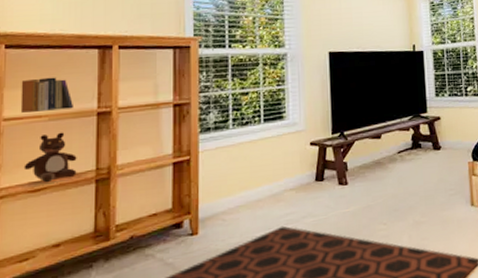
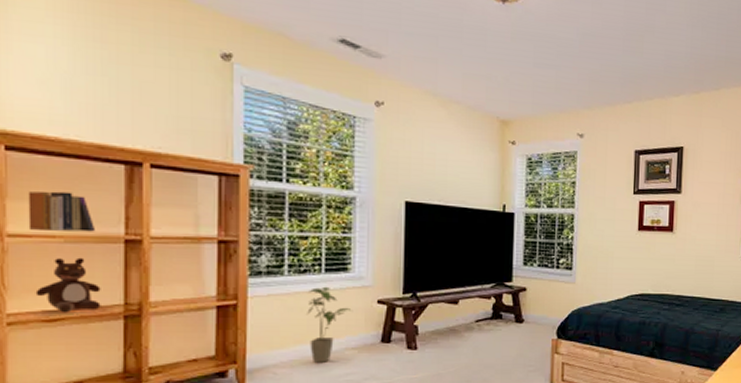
house plant: none [250,134,289,206] -> present [307,286,352,362]

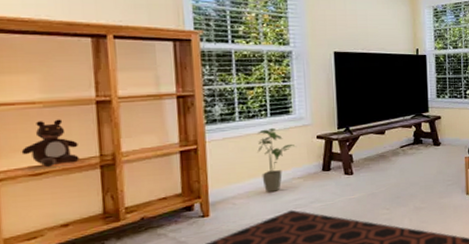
books: present [28,191,94,232] -> none [8,64,69,99]

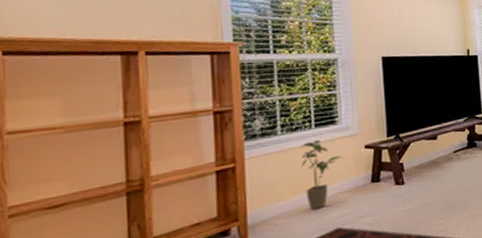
stuffed animal: present [21,119,80,168] -> none [36,144,103,199]

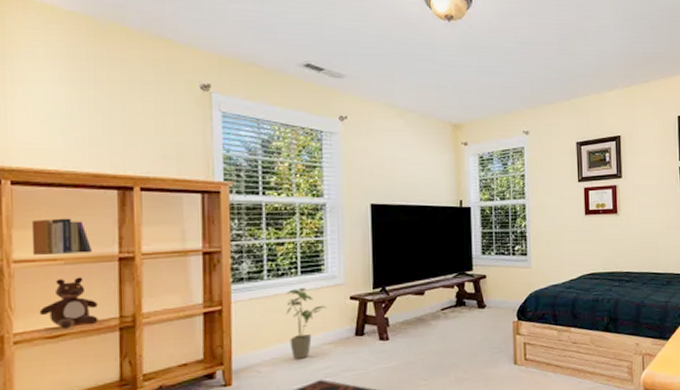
books: none [26,85,94,125] -> present [31,218,91,255]
stuffed animal: none [36,144,103,199] -> present [39,277,98,330]

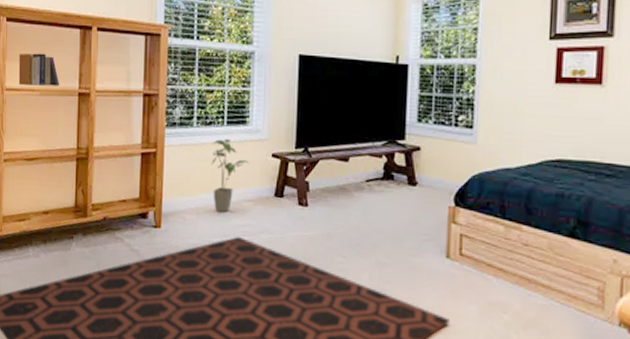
stuffed animal: present [39,277,98,330] -> none [21,107,62,154]

